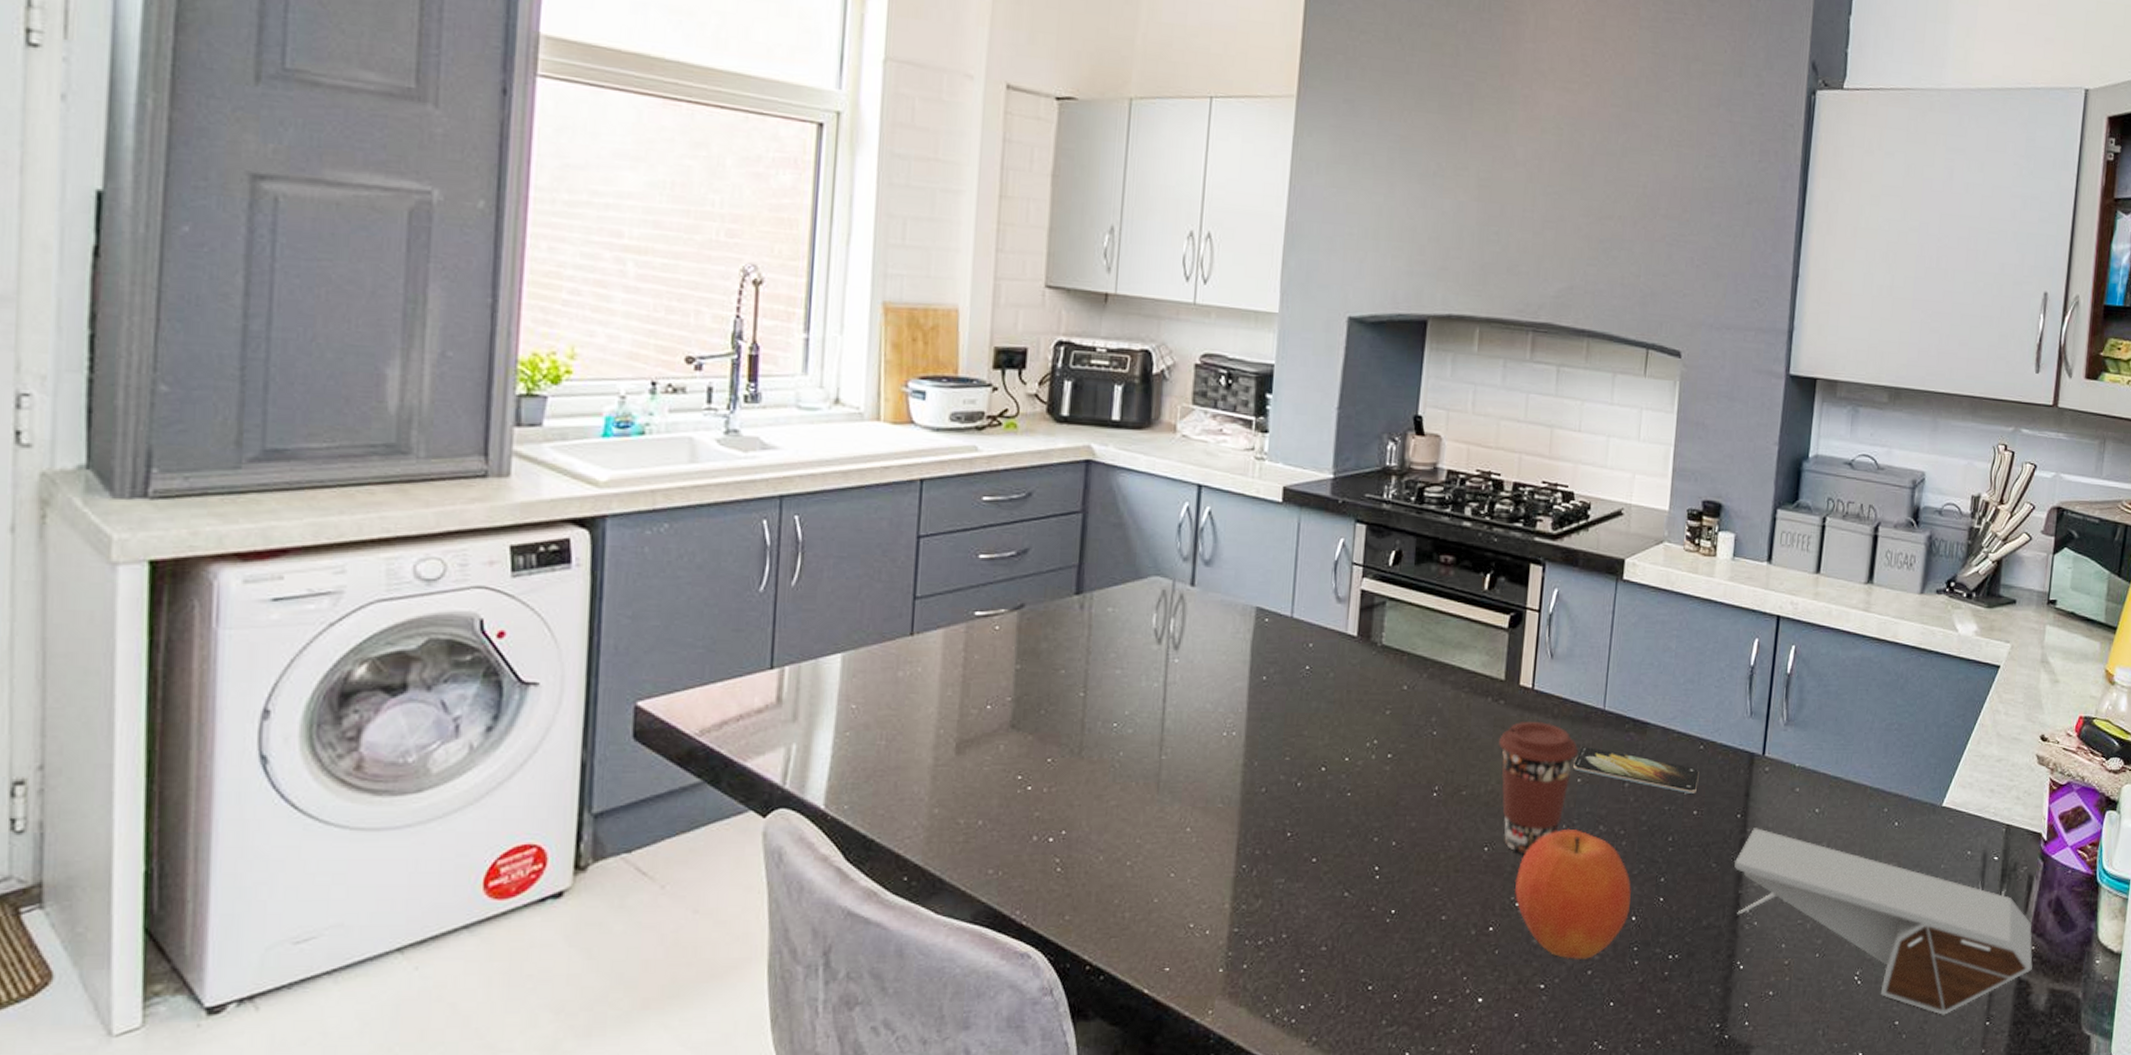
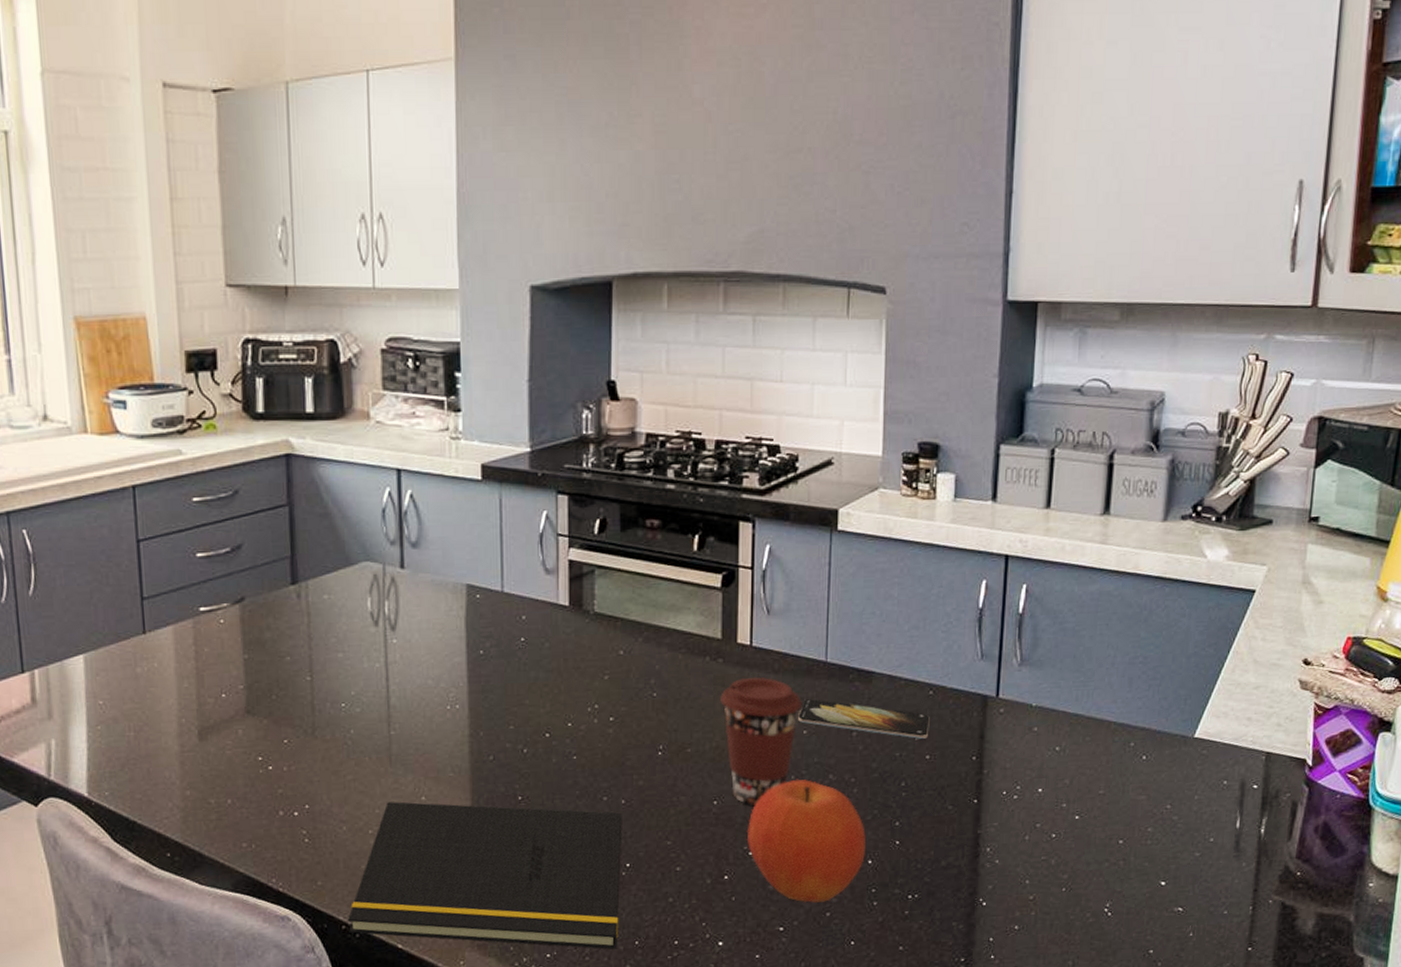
notepad: none [1093,832,1392,1003] -> present [348,801,622,950]
decorative bowl: present [1734,828,2033,1015] -> none [972,769,1298,943]

